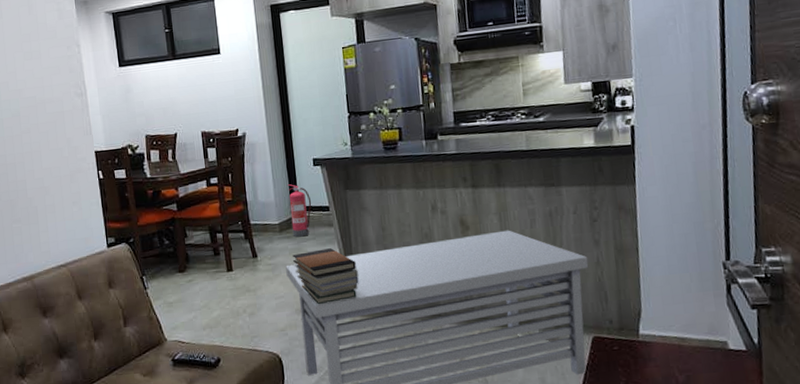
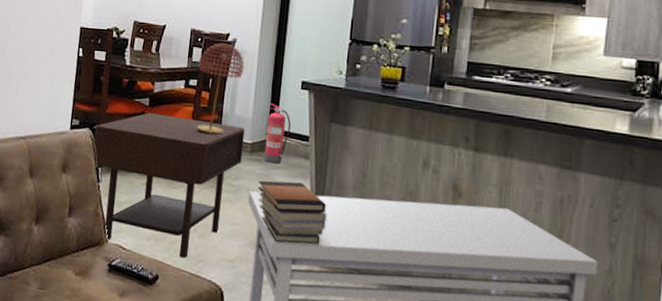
side table: none [131,211,274,339] -> present [93,113,245,259]
table lamp: none [216,138,259,224] -> present [196,42,245,135]

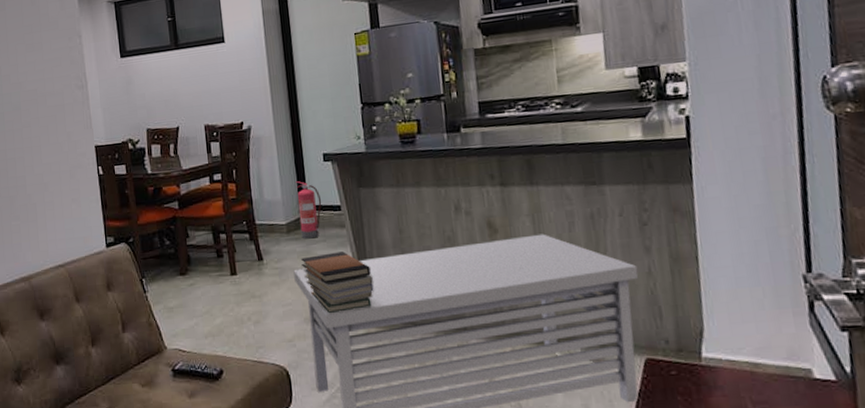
side table: present [93,113,245,259] -> none [131,210,281,348]
table lamp: present [196,42,245,135] -> none [219,132,265,224]

